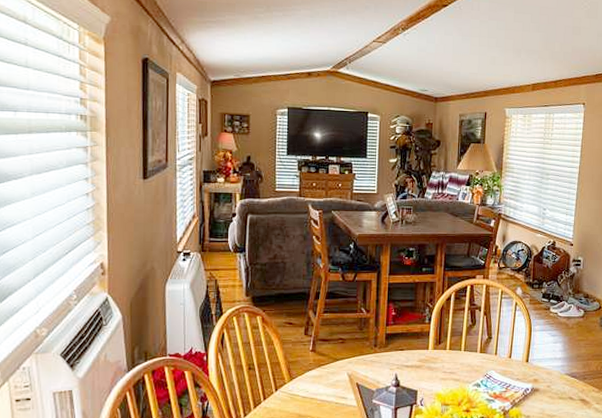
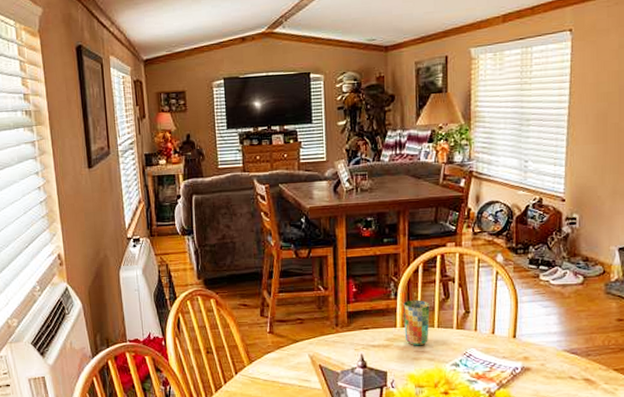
cup: none [435,325,459,367] -> present [403,300,430,346]

